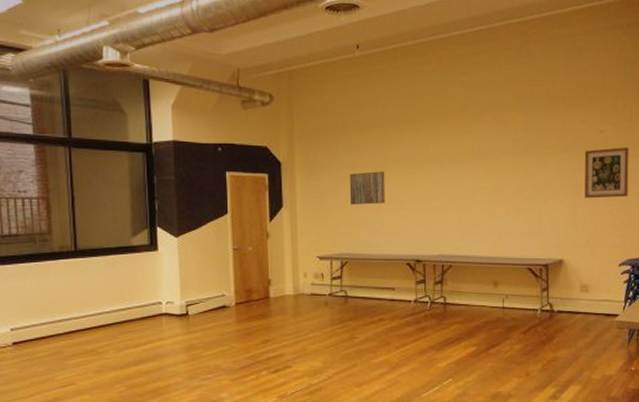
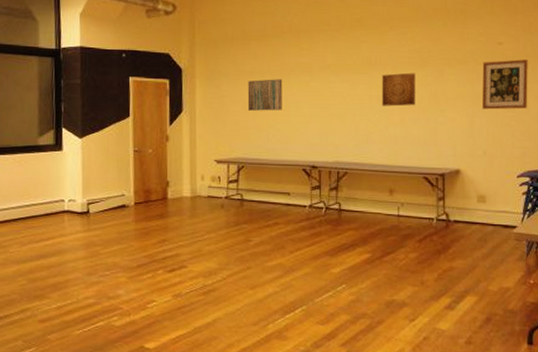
wall art: none [485,162,519,197] -> present [381,72,416,107]

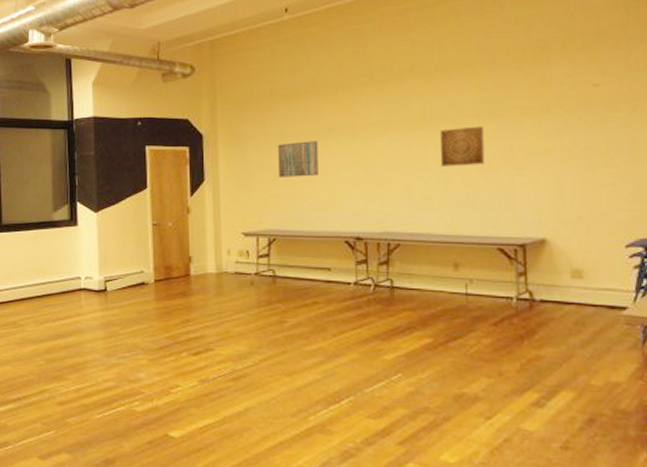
wall art: present [482,59,528,110] -> none [572,103,637,166]

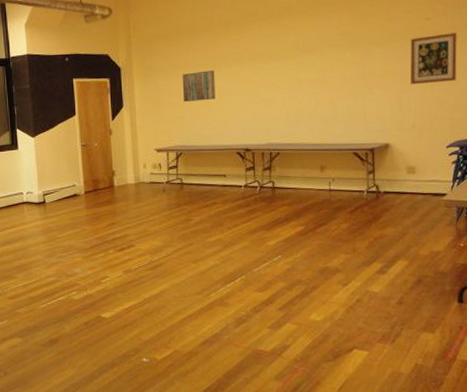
wall art: present [439,126,484,167] -> none [310,54,344,89]
wall art: none [572,103,637,166] -> present [410,33,457,85]

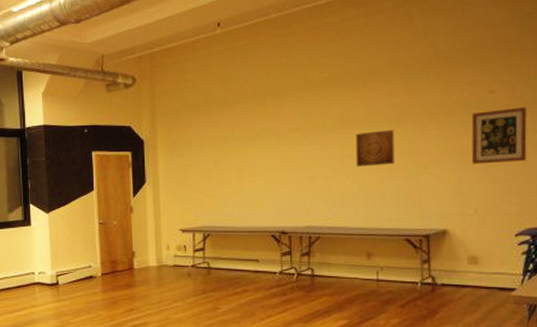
wall art: present [182,70,215,102] -> none [211,145,248,178]
wall art: none [310,54,344,89] -> present [355,129,394,167]

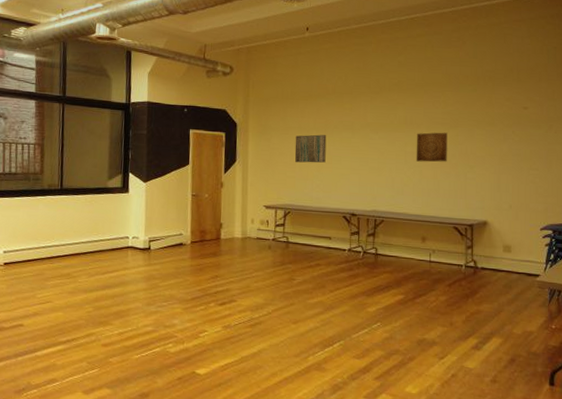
wall art: none [211,145,248,178] -> present [294,134,327,163]
wall art: present [471,107,527,164] -> none [509,123,551,168]

